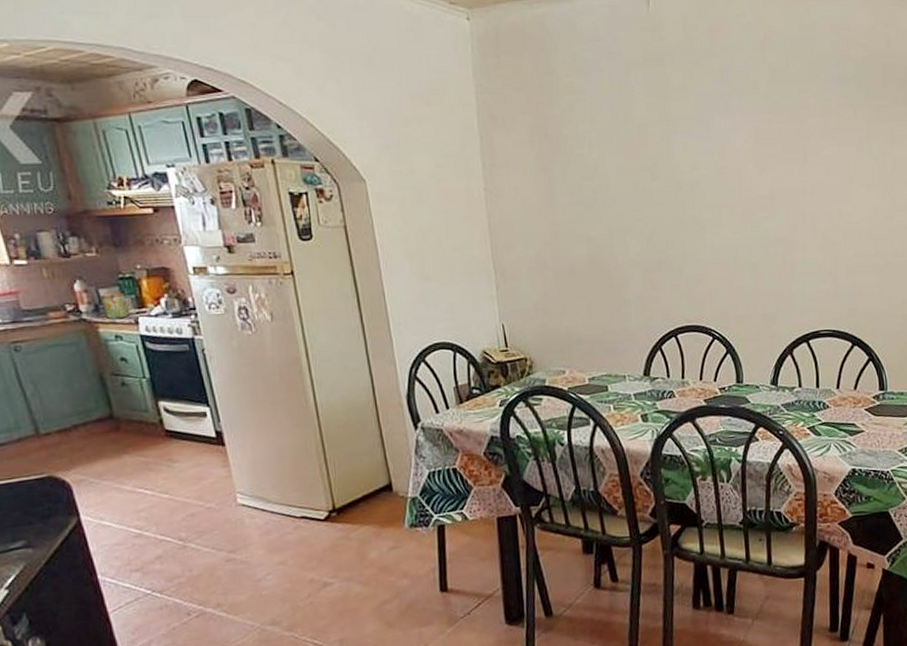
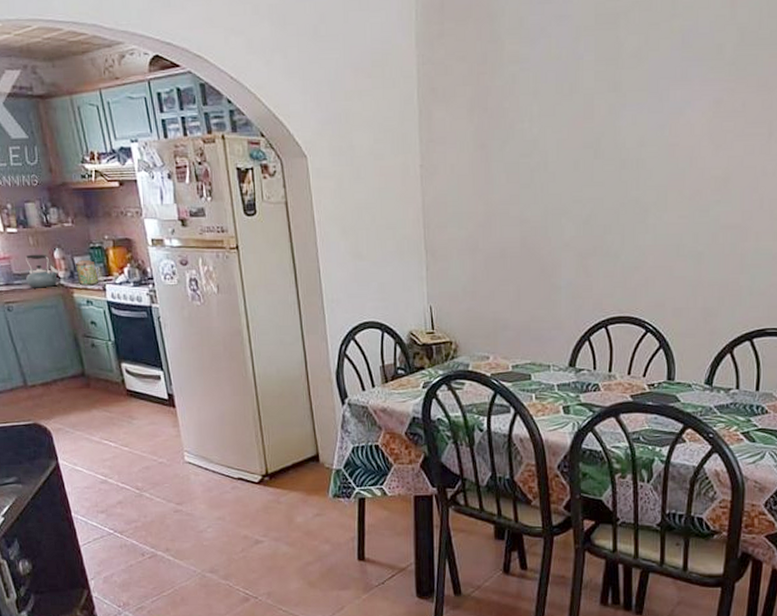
kettle: none [37,287,81,325] -> present [25,254,60,288]

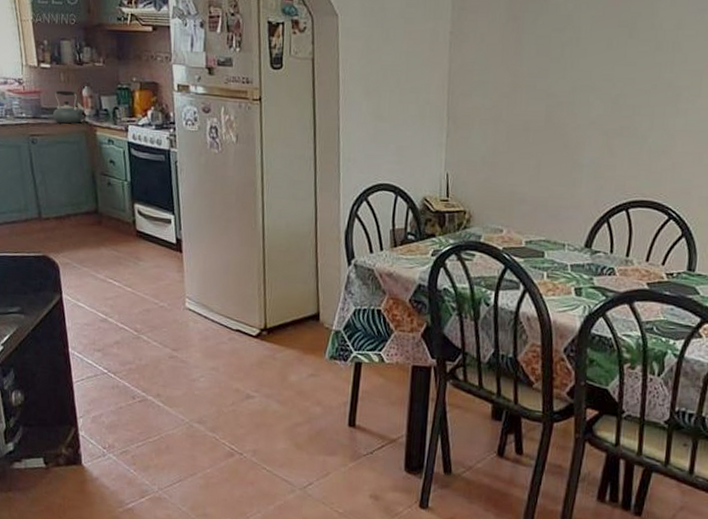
canister: present [75,259,99,286] -> none [101,99,123,126]

